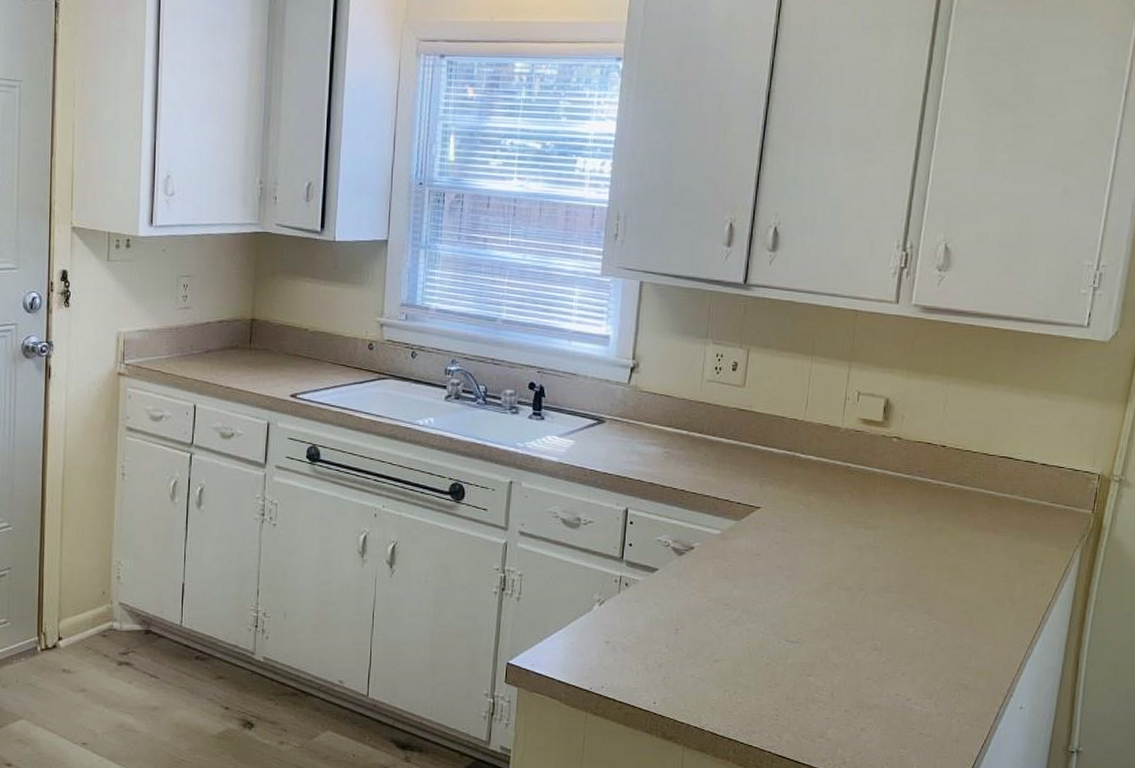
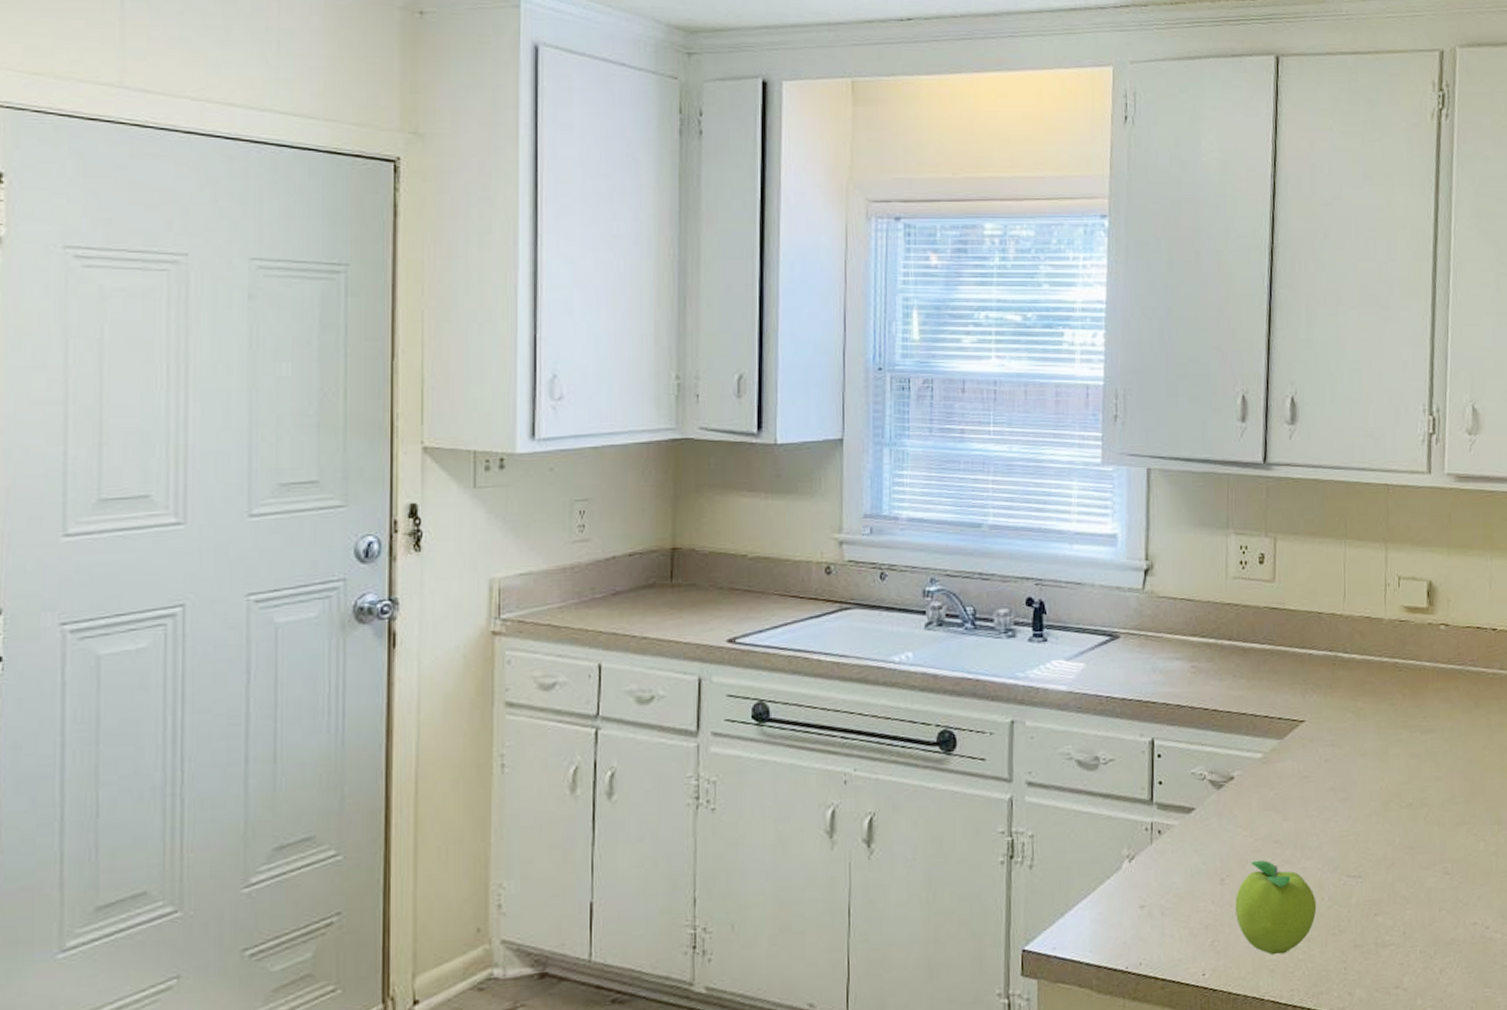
fruit: none [686,617,757,696] -> present [1235,860,1317,955]

